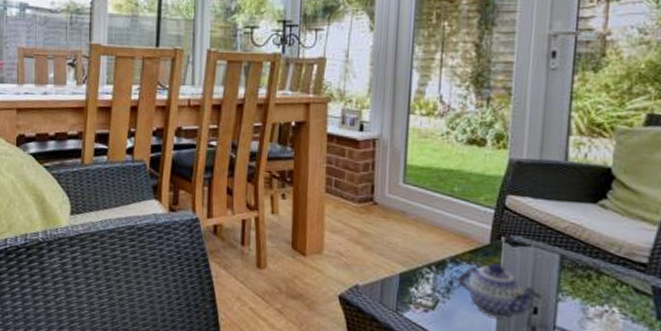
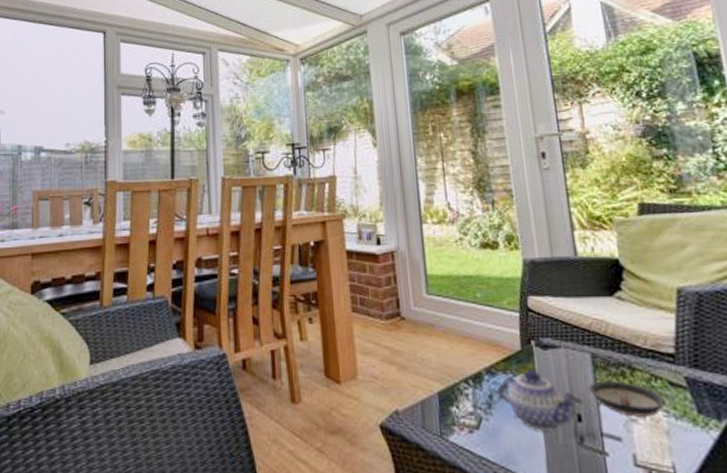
saucer: none [550,280,627,317] -> present [587,380,667,417]

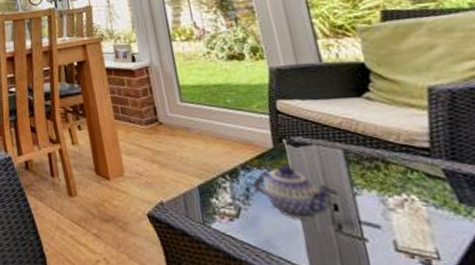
saucer: present [587,380,667,417] -> none [342,173,425,206]

